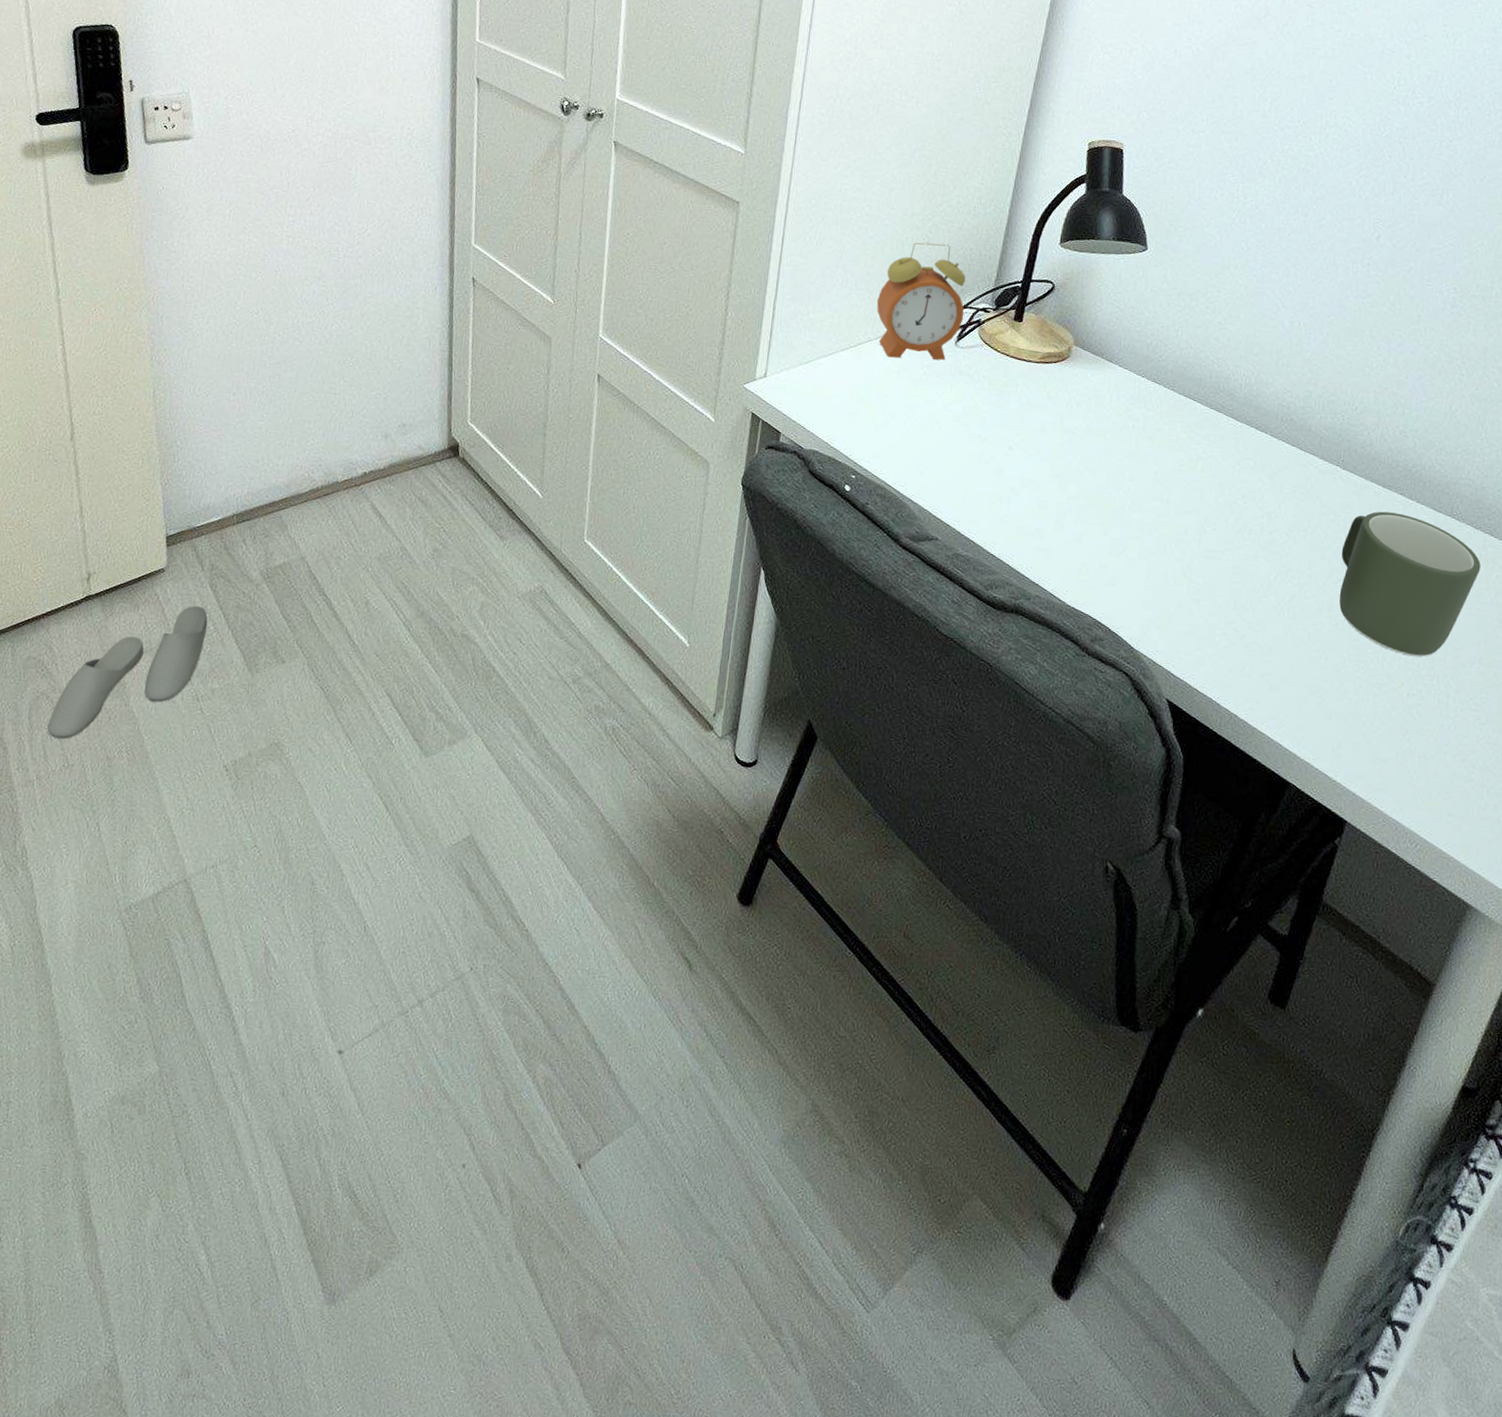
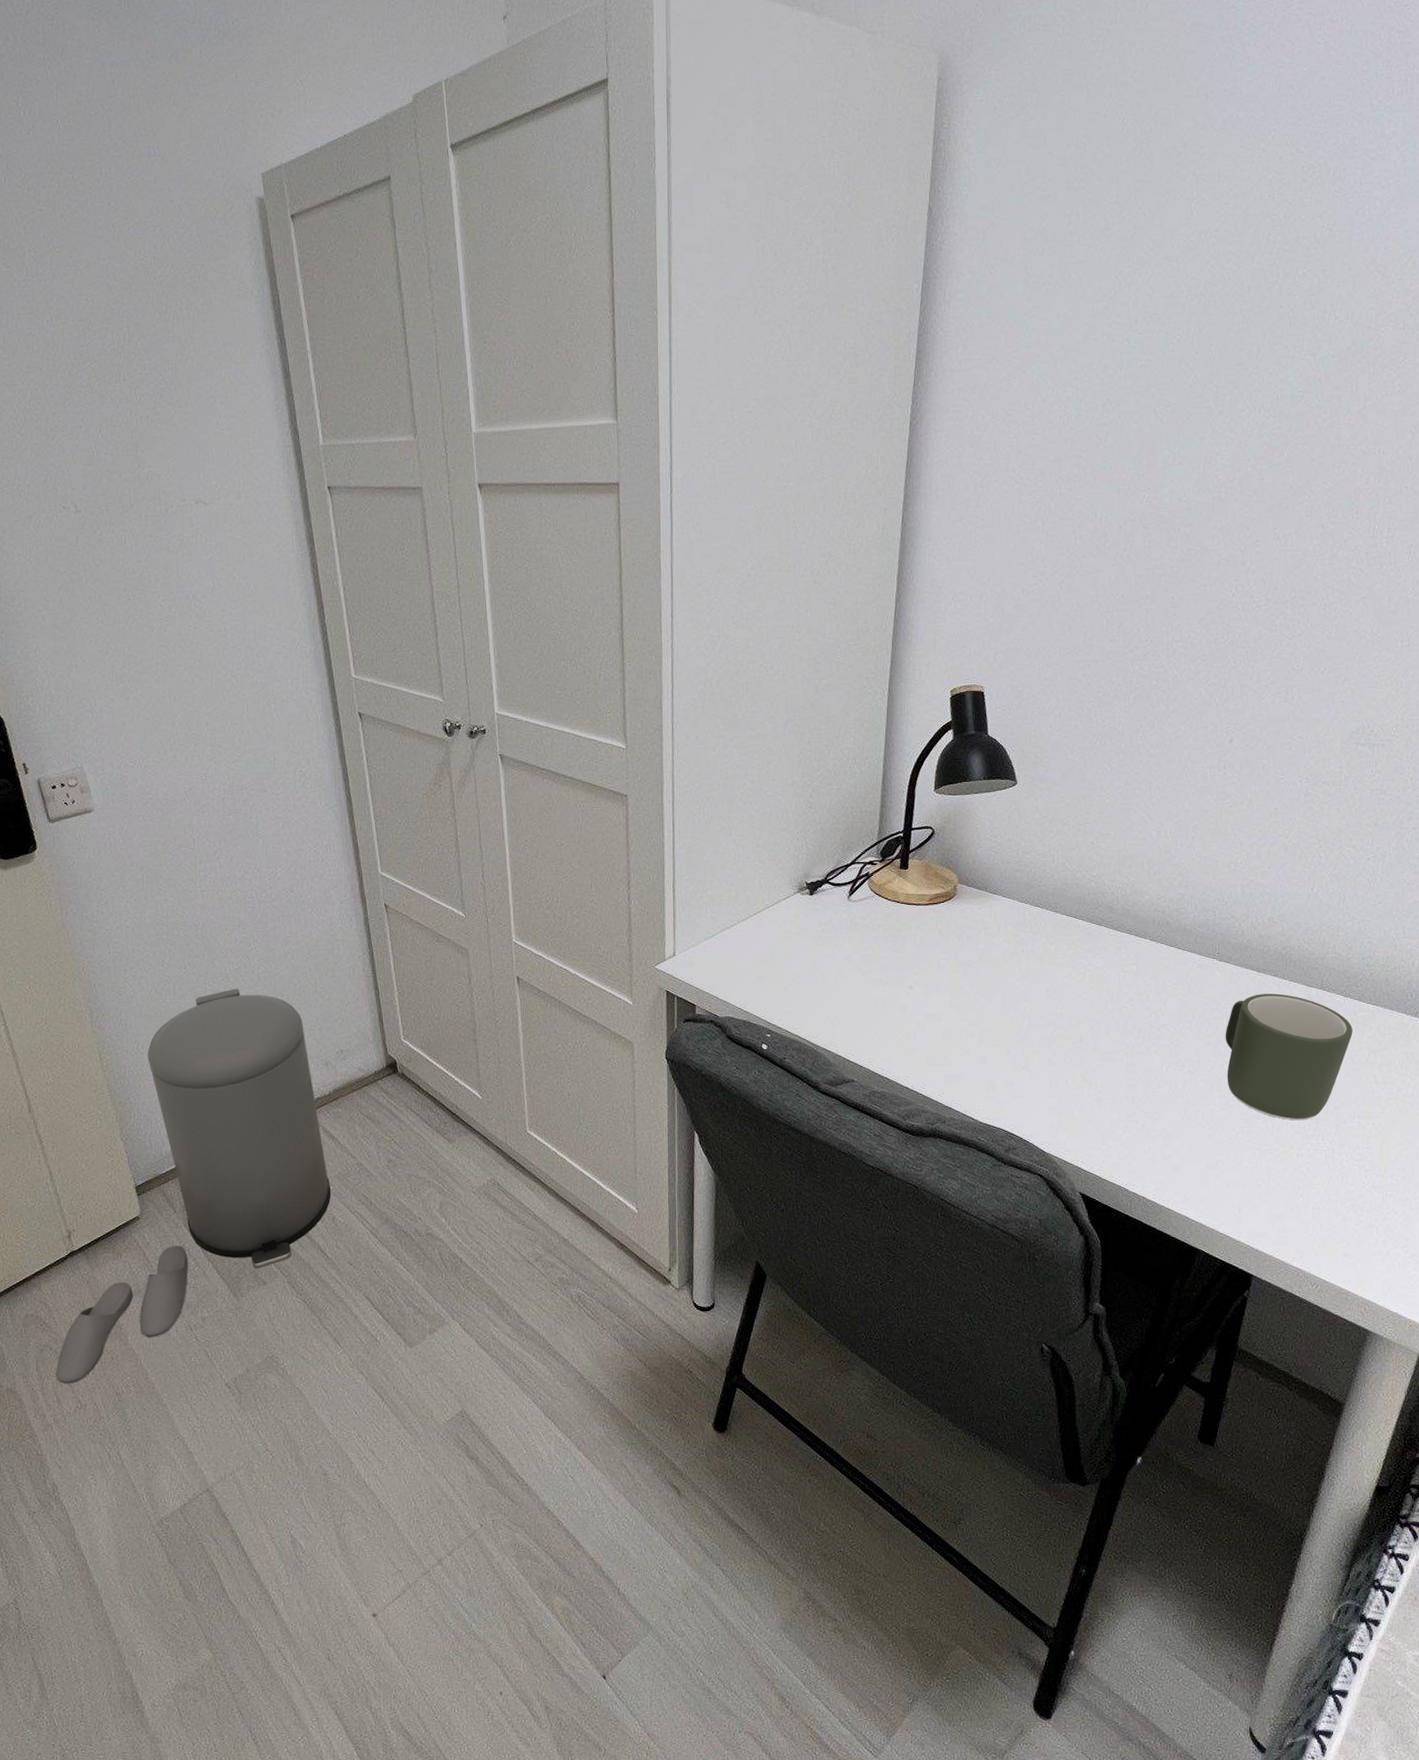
pedal bin: none [202,342,370,645] -> present [147,988,331,1269]
alarm clock: present [876,242,966,360] -> none [769,806,853,920]

